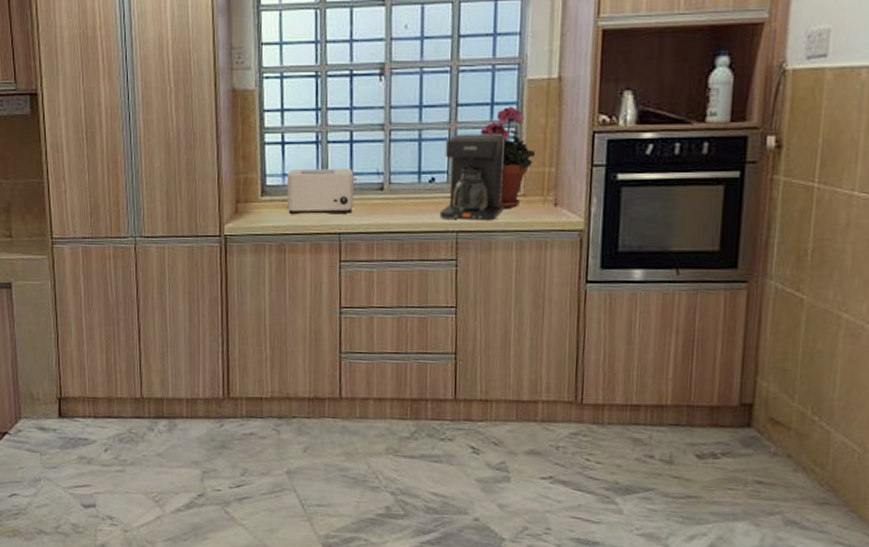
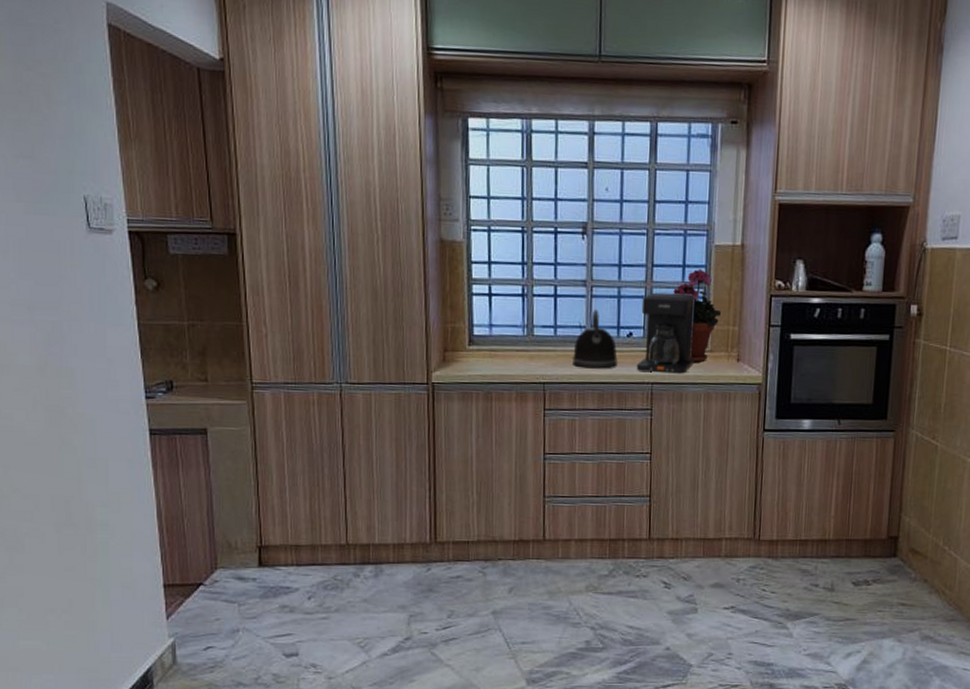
toaster: present [286,168,358,215] -> none [493,320,562,365]
kettle: none [369,154,419,217] -> present [571,309,618,369]

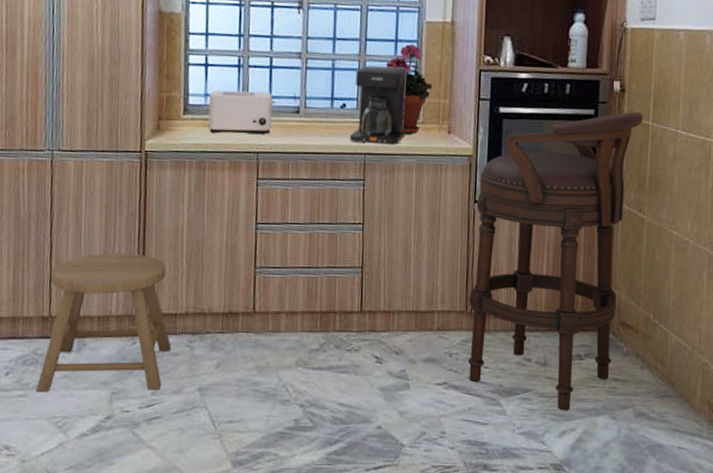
stool: none [338,483,465,615] -> present [36,252,172,392]
toaster: none [493,320,562,365] -> present [208,90,276,134]
kettle: present [571,309,618,369] -> none [285,80,331,139]
bar stool: none [755,337,941,634] -> present [468,112,644,411]

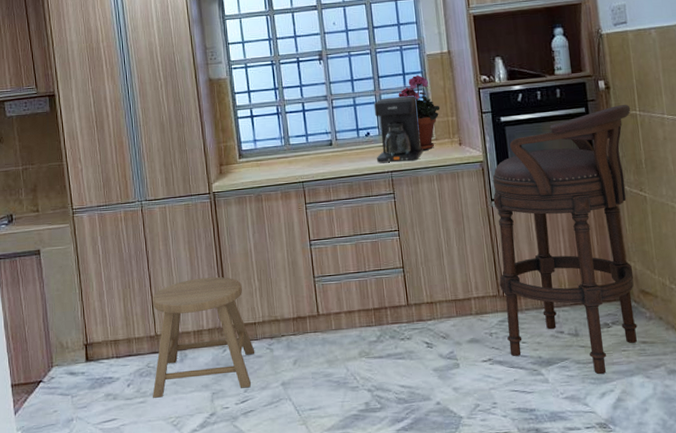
toaster: present [208,90,276,134] -> none [257,131,312,171]

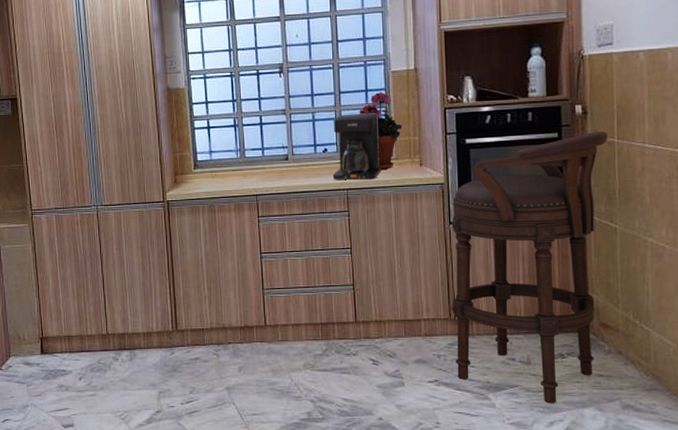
stool: present [152,276,255,398] -> none [103,282,202,392]

